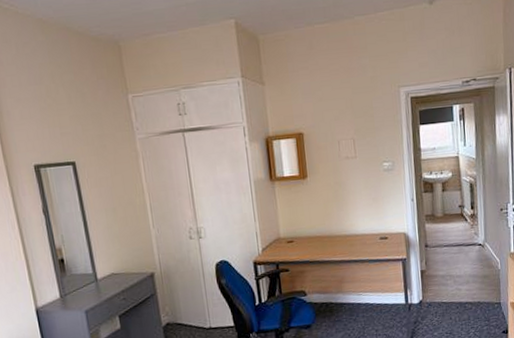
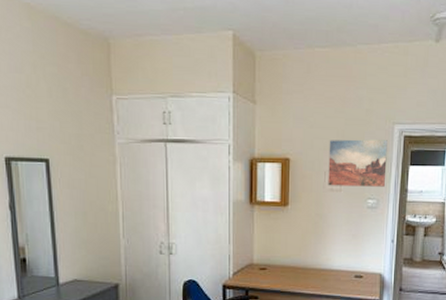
wall art: none [339,103,398,155] -> present [328,139,387,187]

